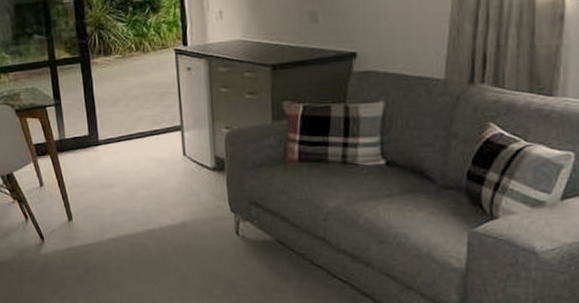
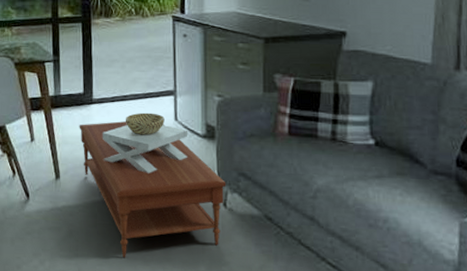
coffee table: none [87,160,238,289] -> present [79,121,226,258]
decorative bowl: none [111,149,198,209] -> present [103,112,188,173]

